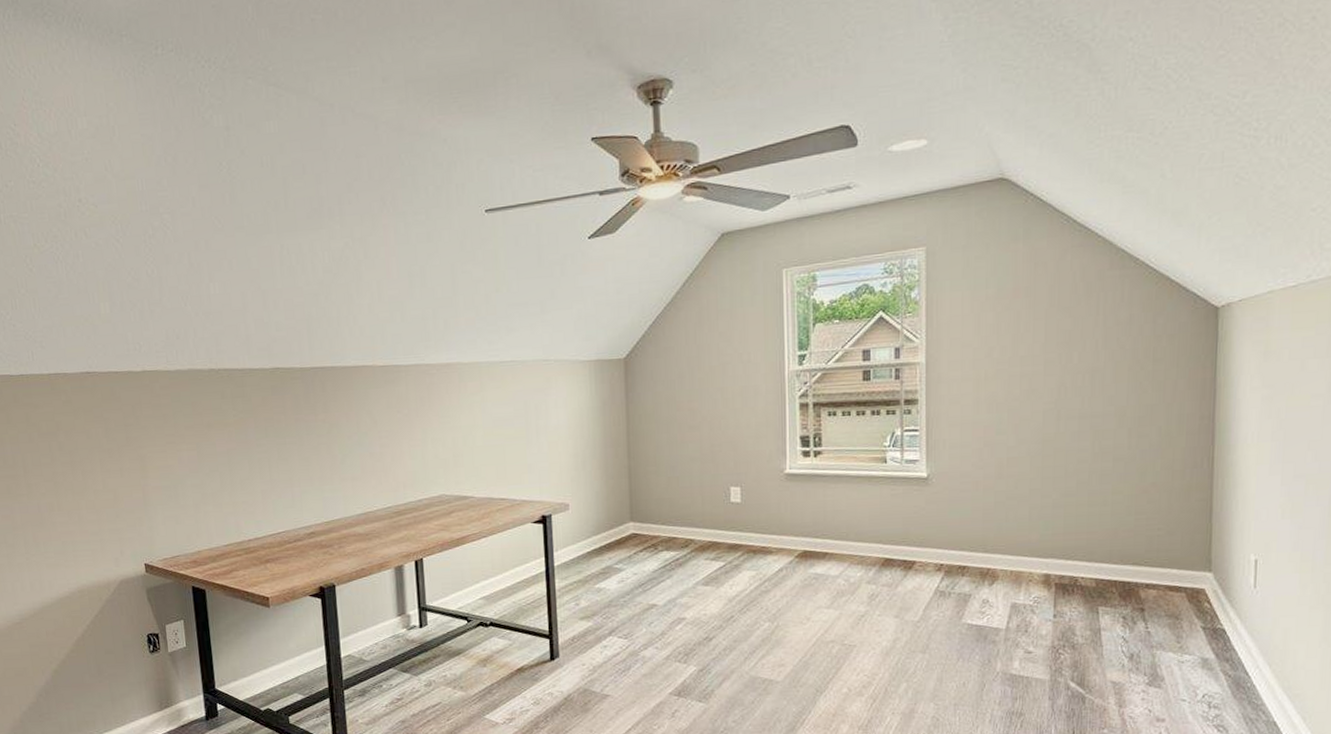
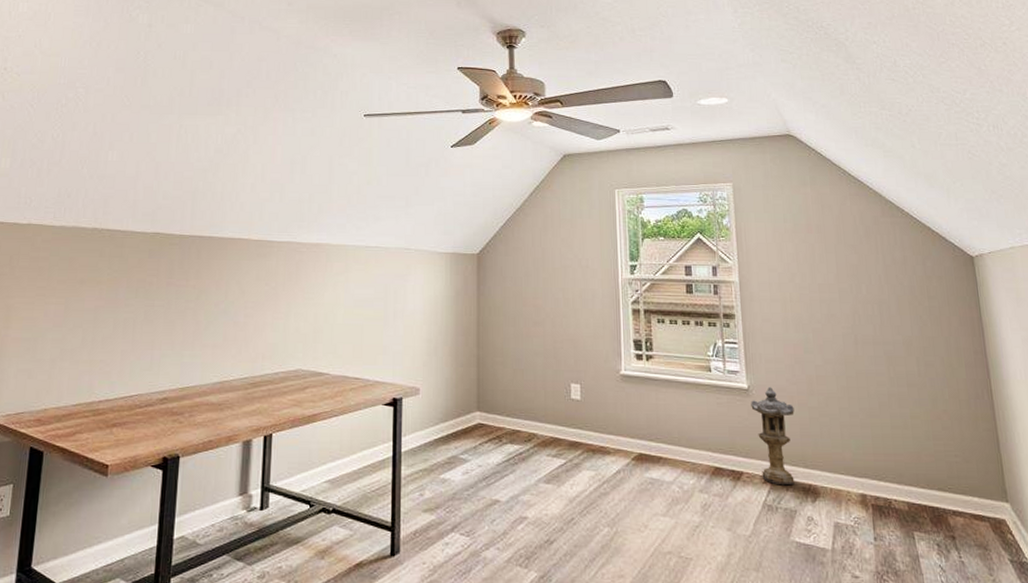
lantern: none [929,474,978,572] -> present [751,387,795,486]

